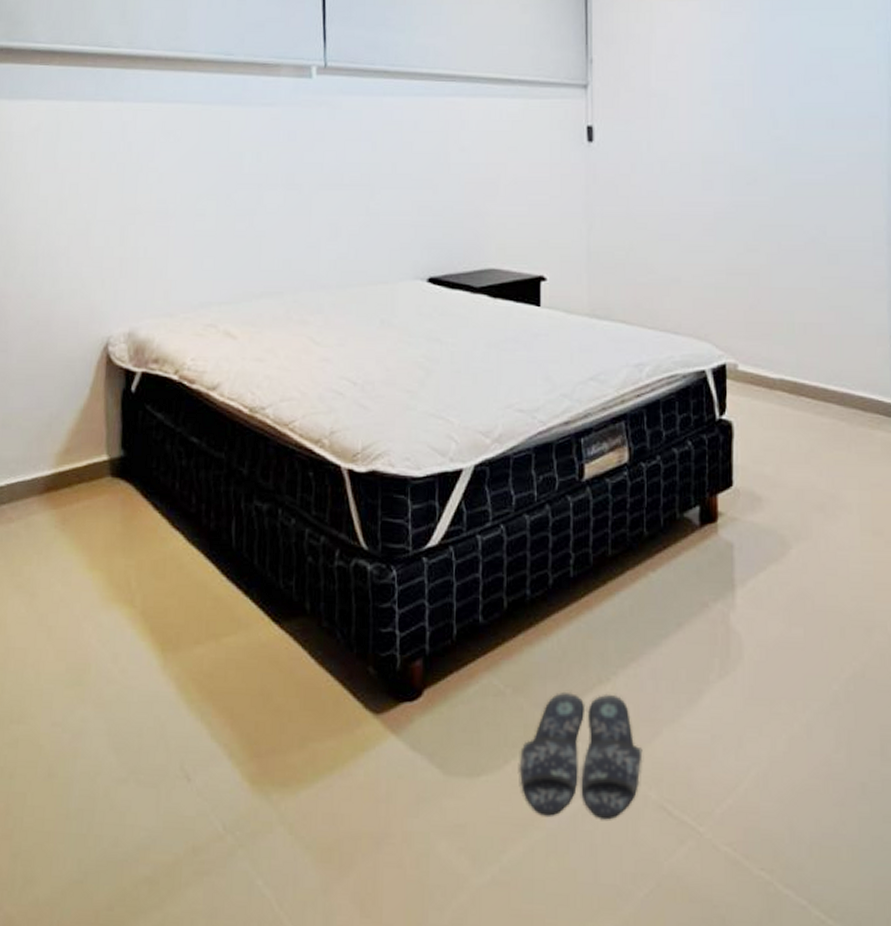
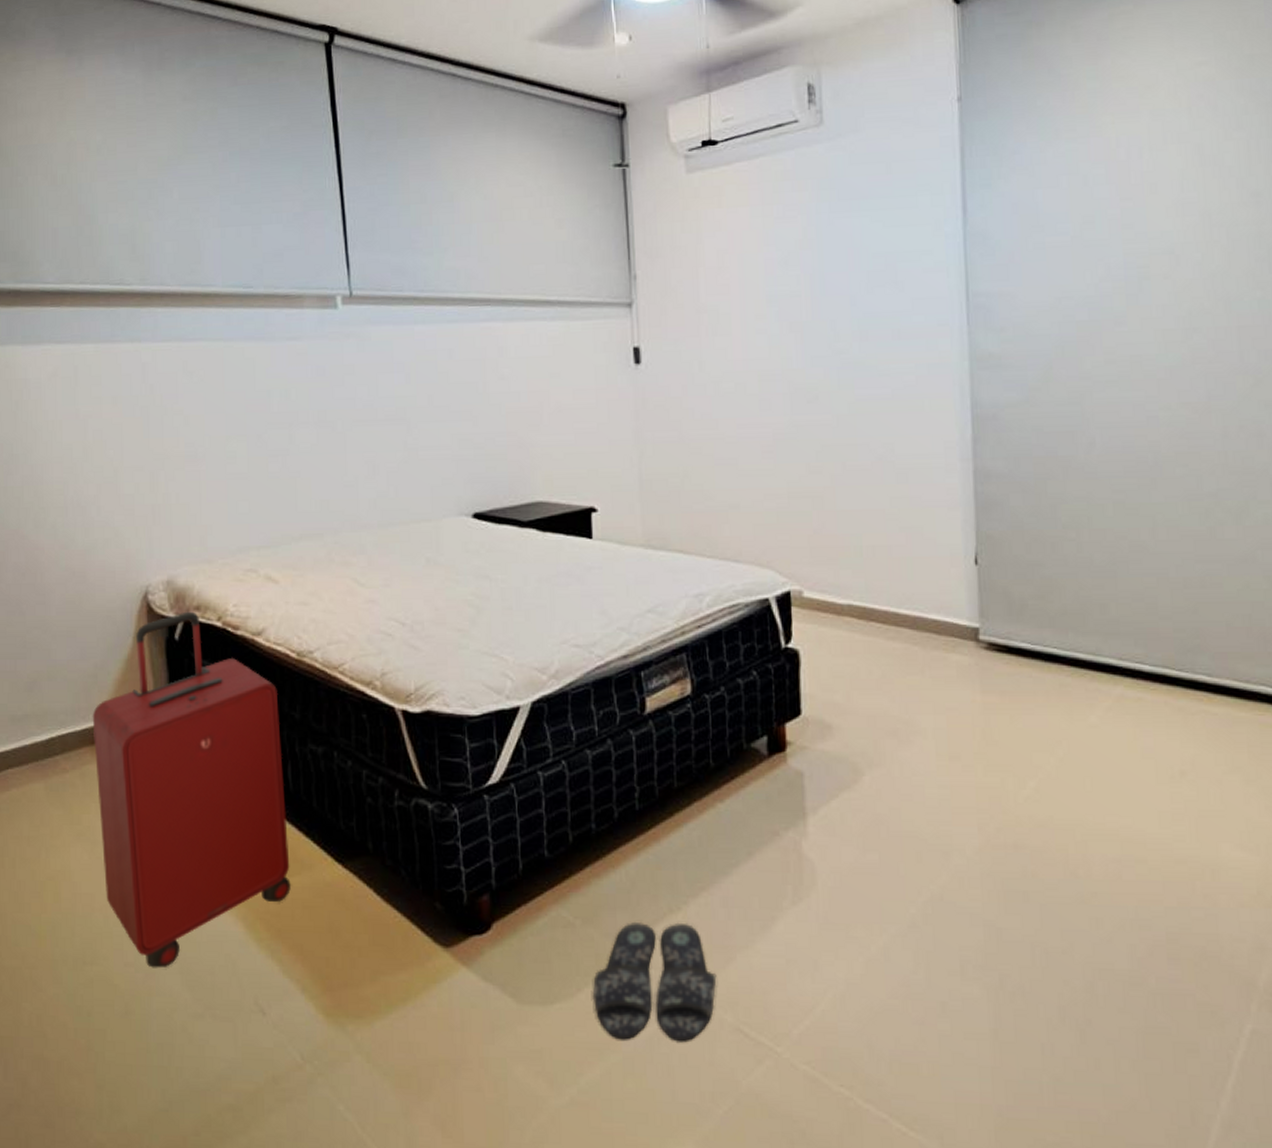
suitcase: none [39,363,229,729] -> present [92,611,292,968]

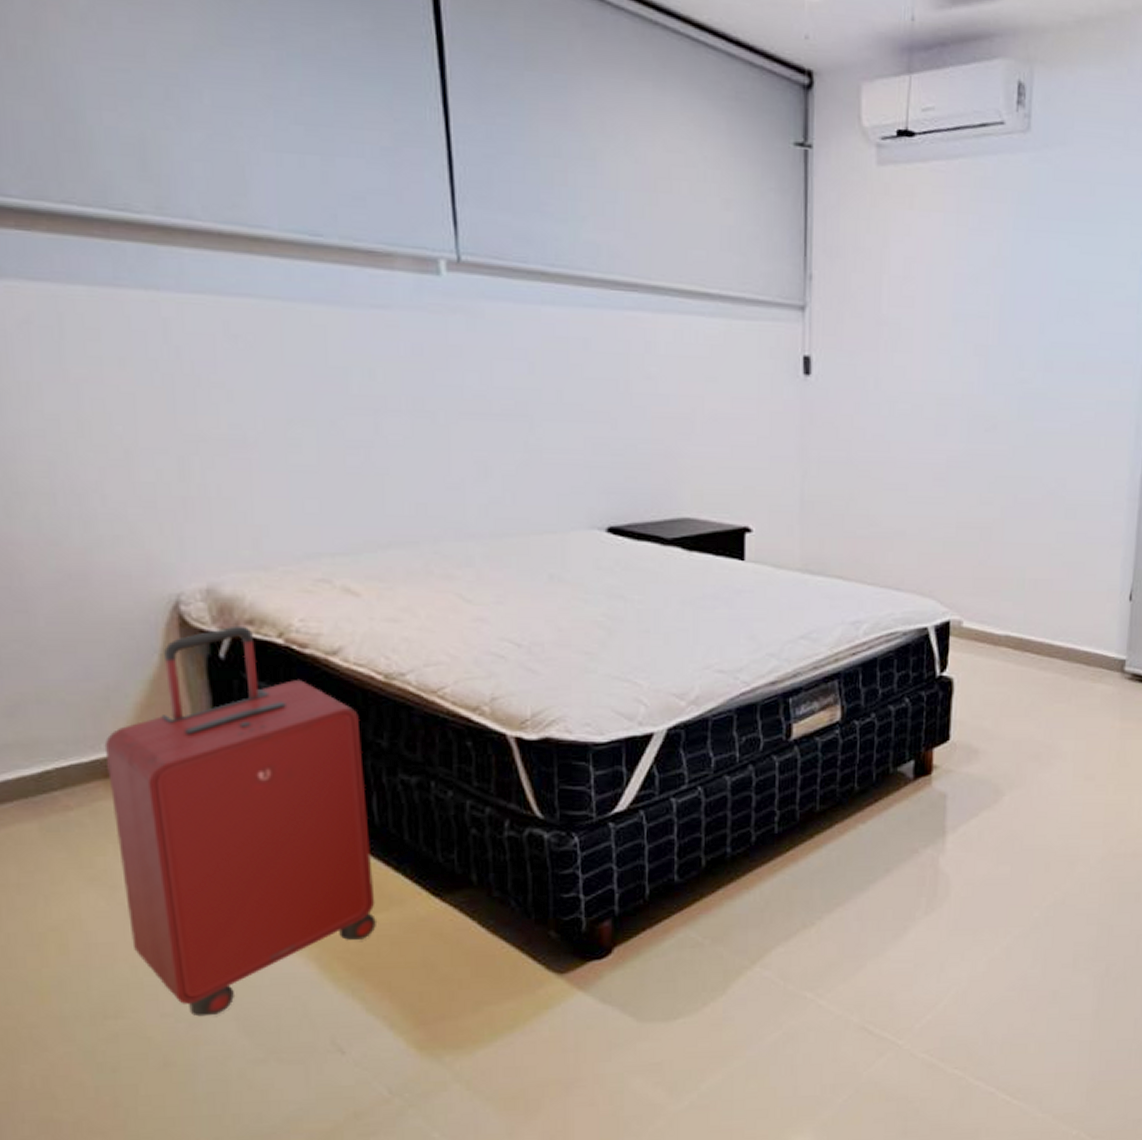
slippers: present [592,921,717,1041] -> none [718,936,846,1046]

